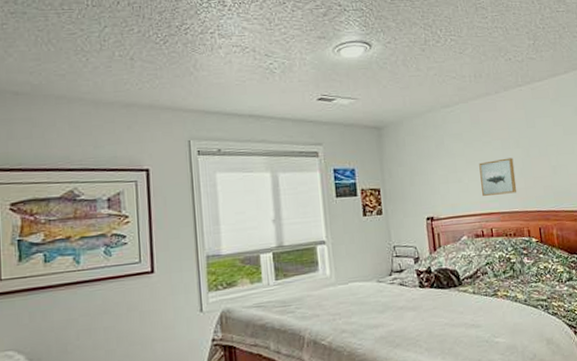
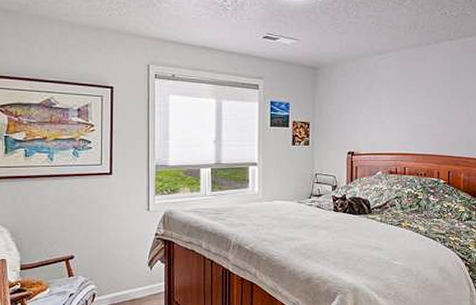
wall art: present [479,158,517,196] -> none [401,106,434,138]

